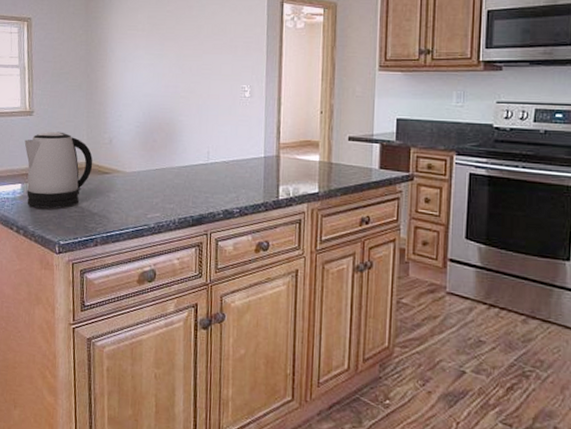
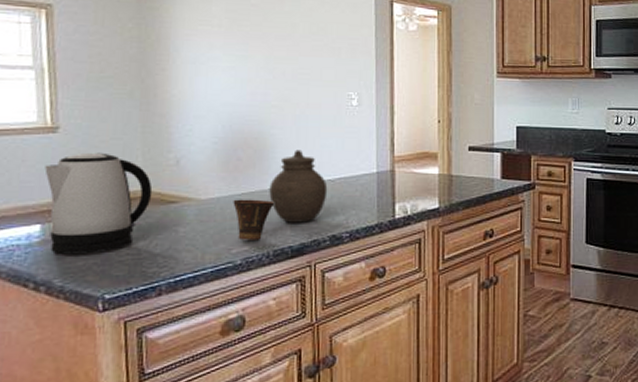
cup: none [149,173,181,209] -> present [233,199,275,240]
jar: none [176,134,223,197] -> present [269,150,328,223]

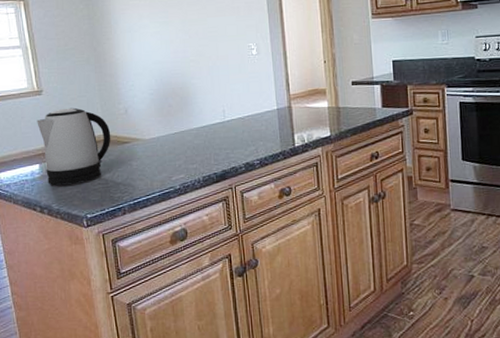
cup: present [233,199,275,240] -> none [169,136,200,170]
jar: present [269,150,328,223] -> none [195,94,240,154]

